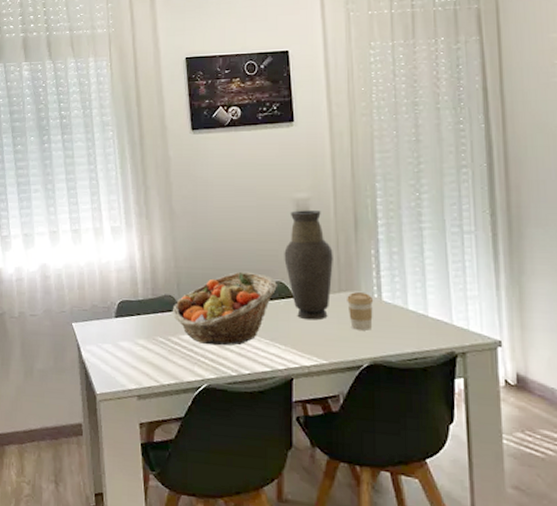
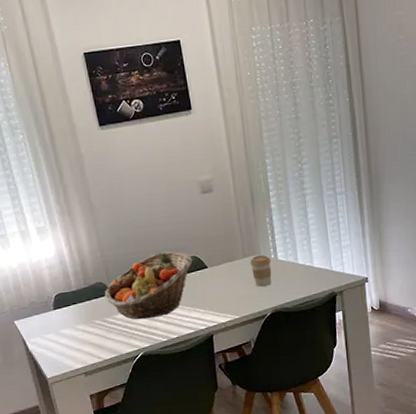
vase: present [284,210,333,321] -> none [195,189,237,285]

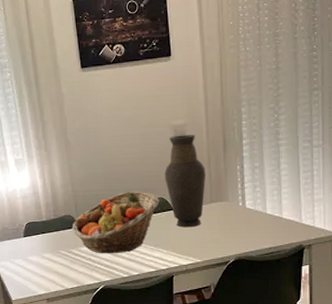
vase: none [195,189,237,285] -> present [165,135,206,228]
coffee cup: present [250,255,272,287] -> none [217,202,239,233]

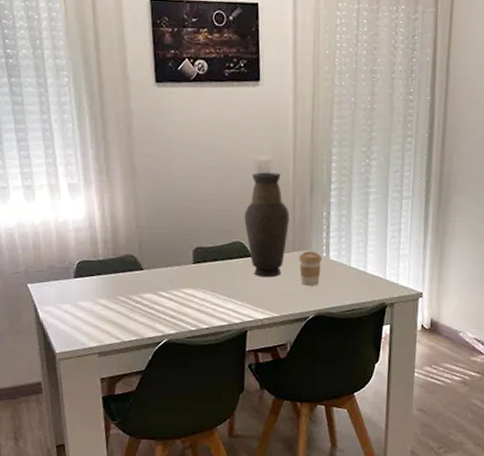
fruit basket: present [72,191,159,254] -> none [133,231,237,303]
coffee cup: none [217,202,239,233] -> present [299,251,323,286]

